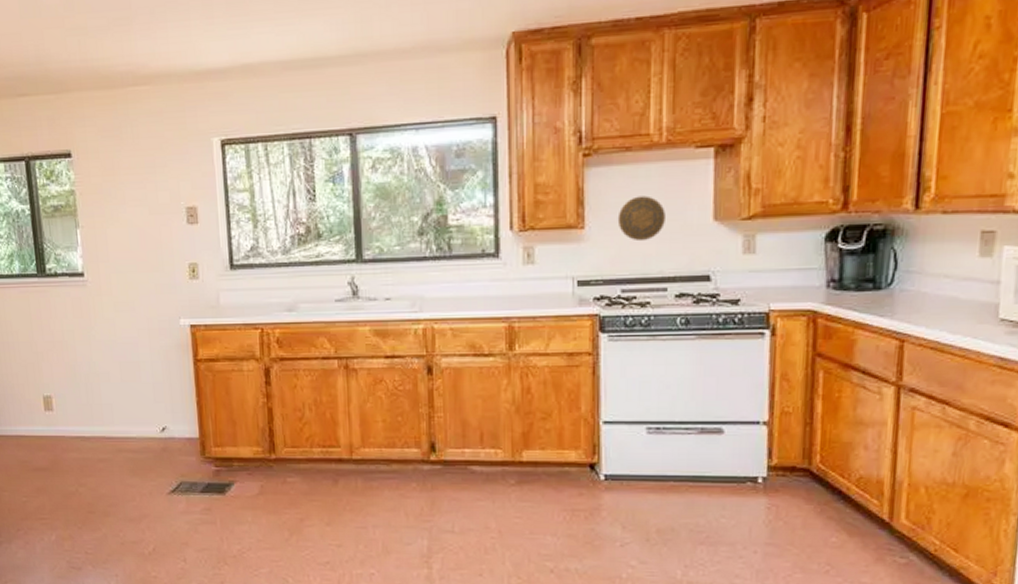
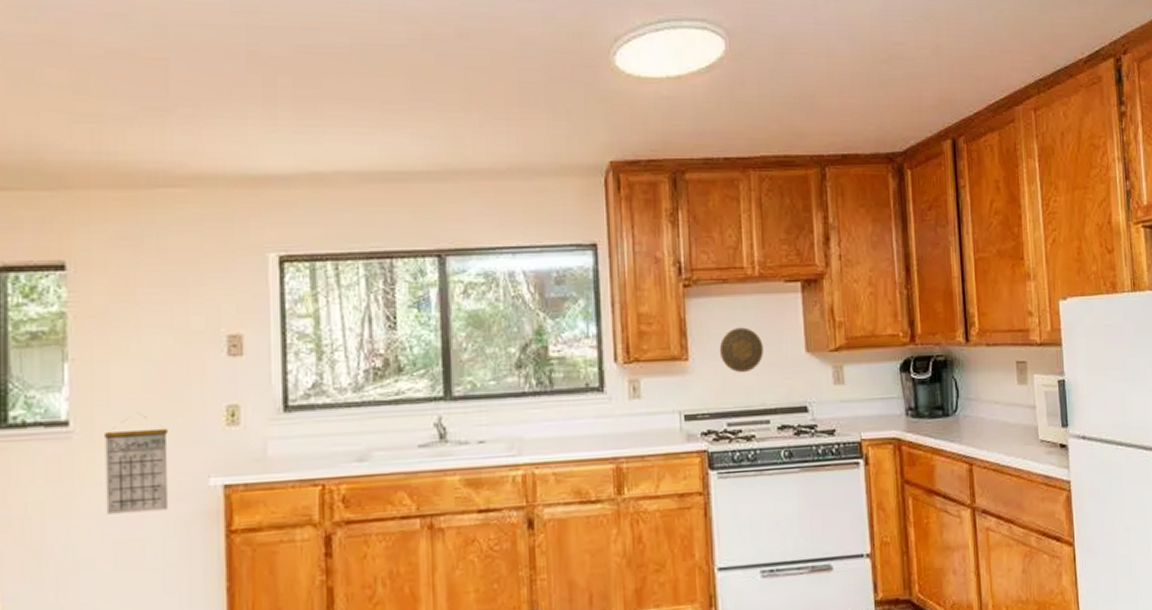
calendar: none [107,270,154,342] -> present [105,416,169,515]

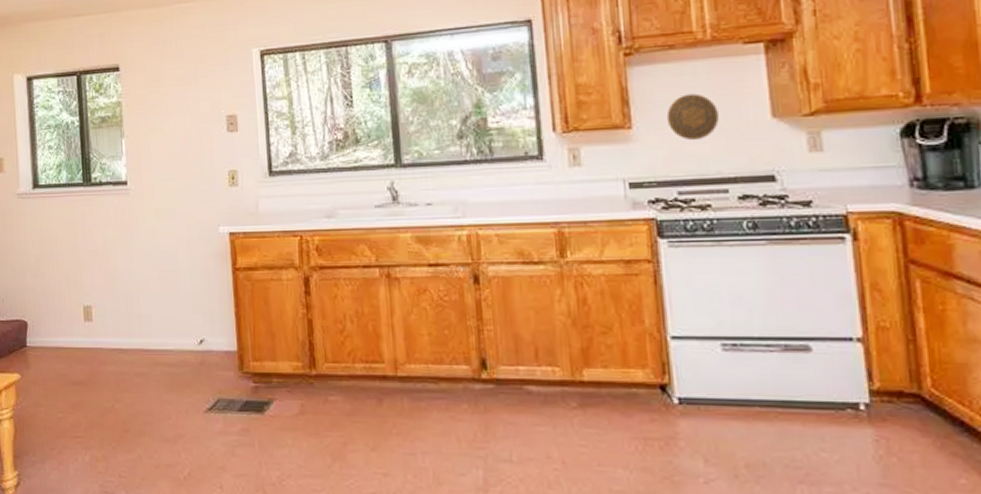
calendar: present [105,416,169,515] -> none [149,178,193,251]

